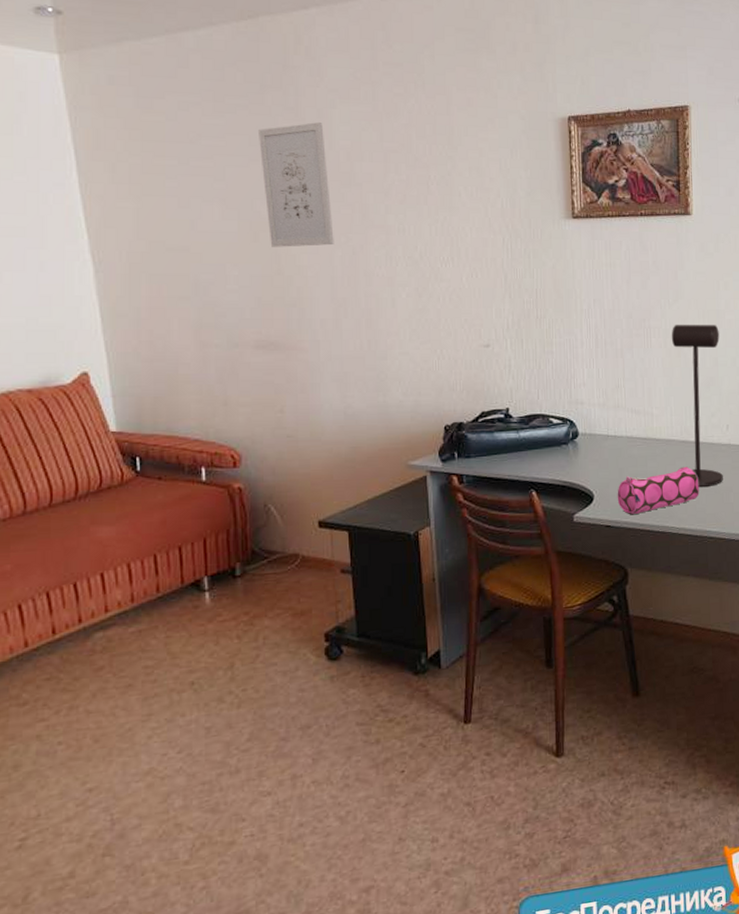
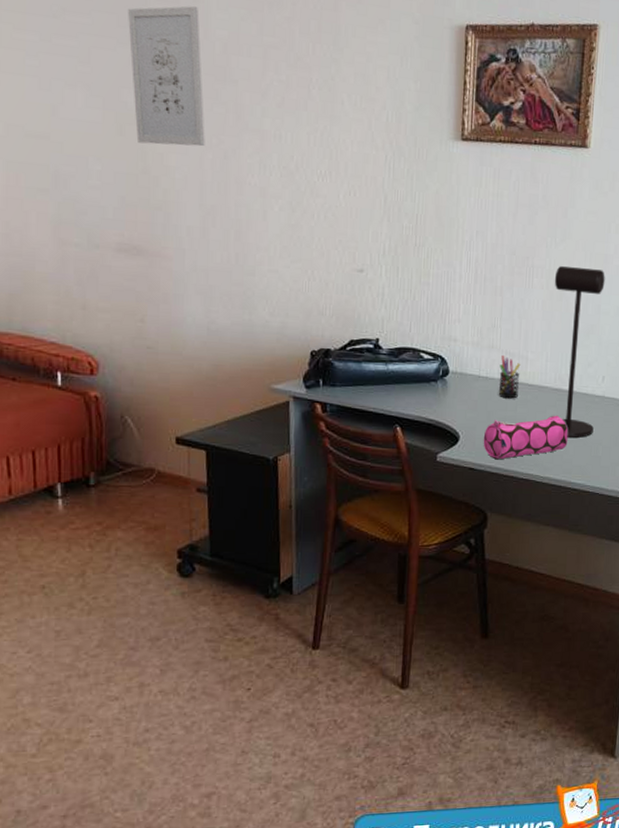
pen holder: none [627,414,647,455] -> present [498,356,521,399]

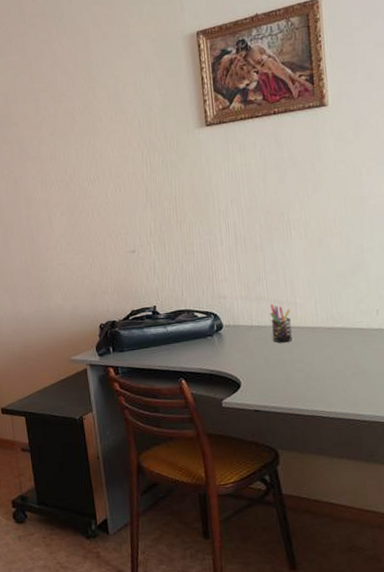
pencil case: present [483,415,568,459] -> none [264,352,350,399]
desk lamp: present [554,266,605,438] -> none [311,211,375,372]

